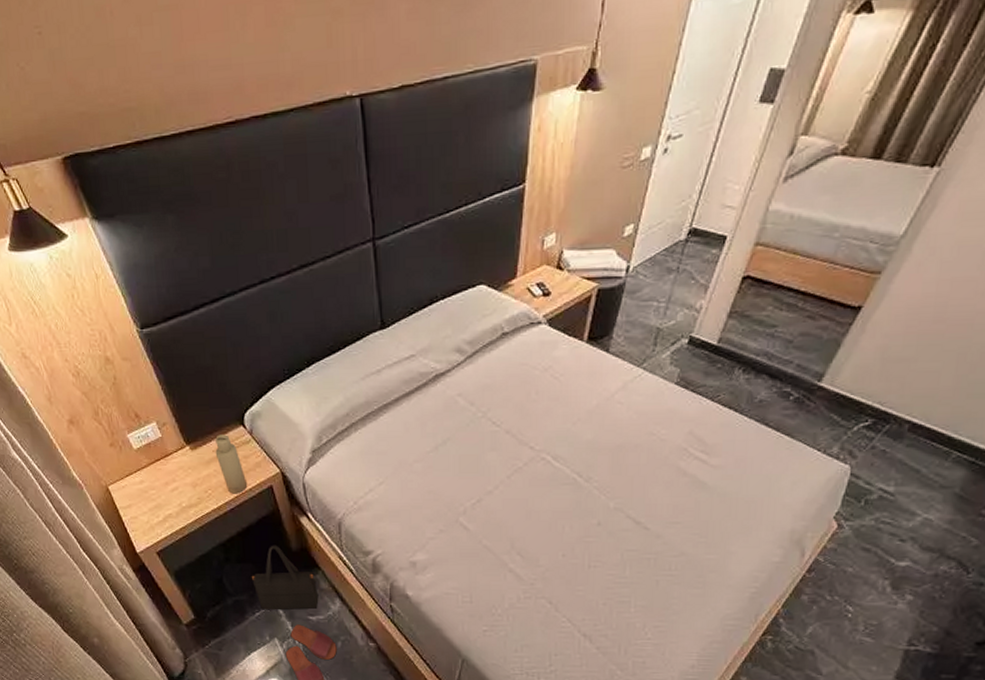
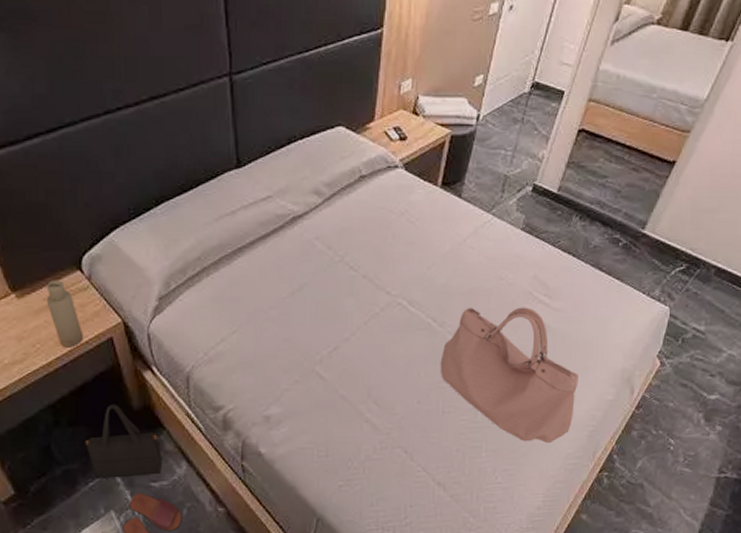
handbag: none [586,463,740,602] -> present [440,307,579,443]

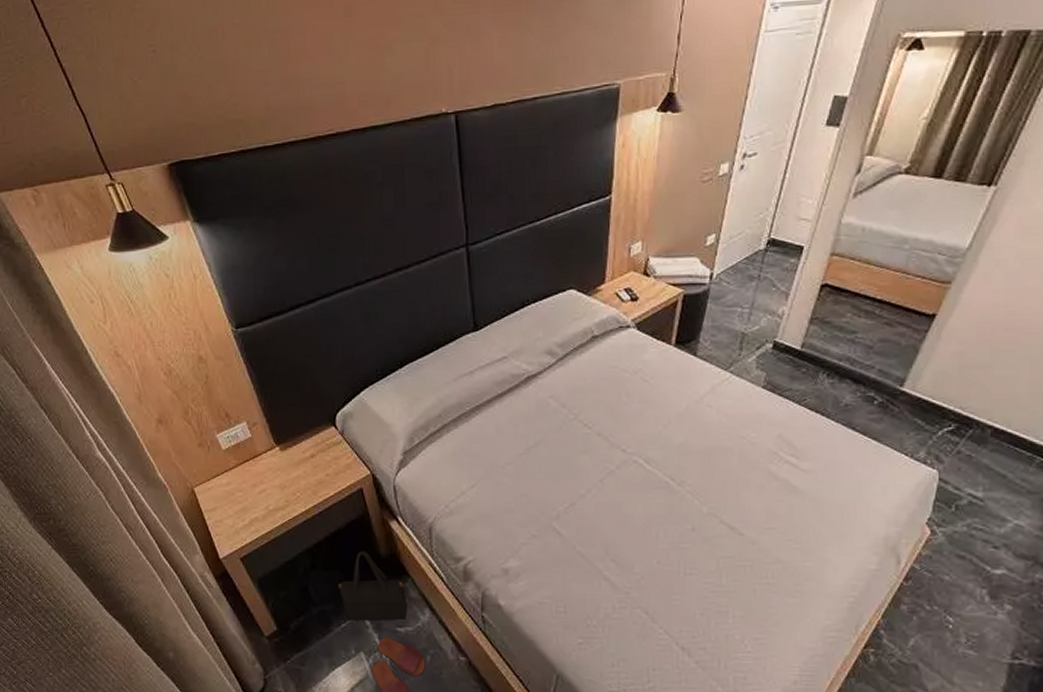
bottle: present [46,280,84,348] -> none [305,435,337,497]
handbag: present [440,307,579,443] -> none [680,466,834,612]

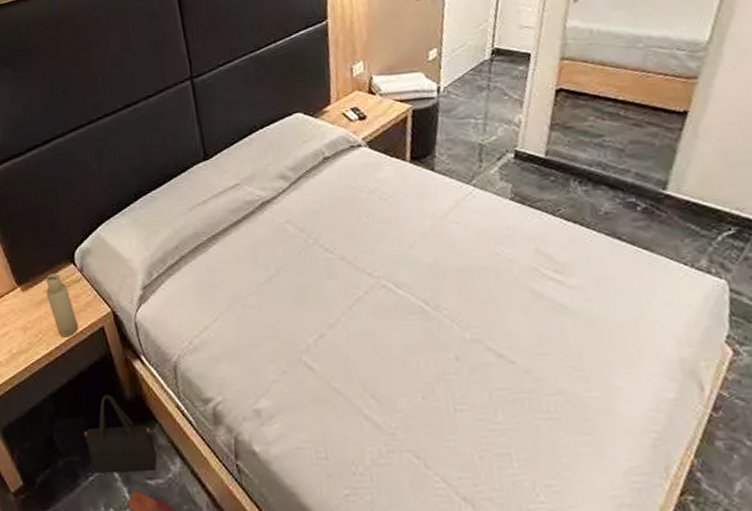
bottle: none [305,435,337,497] -> present [46,273,79,338]

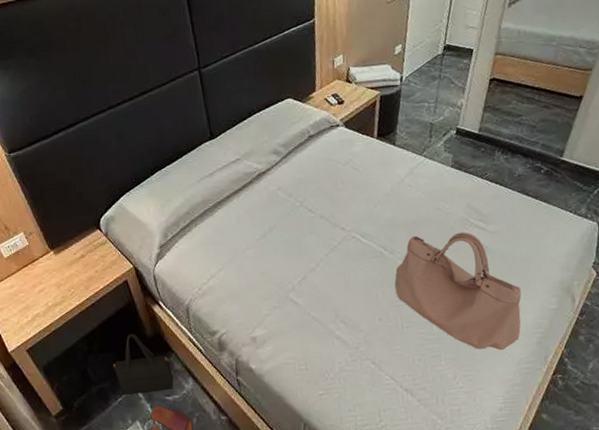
bottle: present [46,273,79,338] -> none [76,238,106,291]
handbag: none [441,285,626,452] -> present [394,232,522,350]

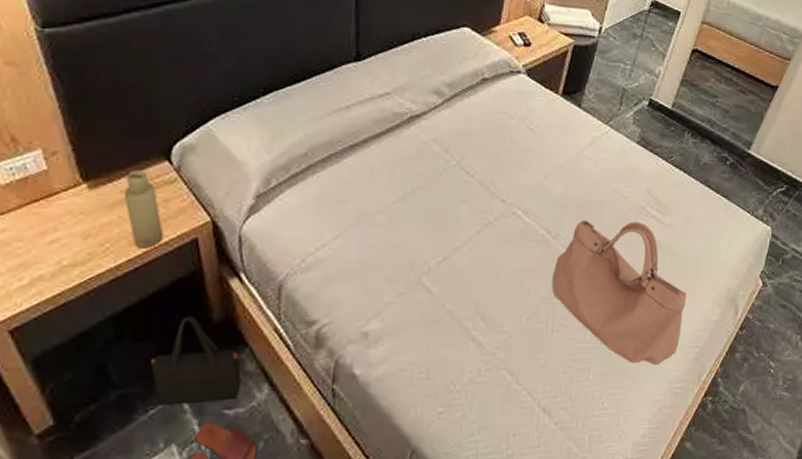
bottle: none [76,238,106,291] -> present [123,170,164,249]

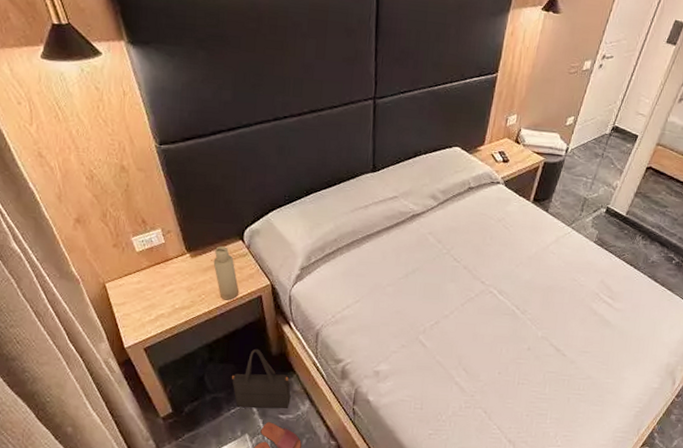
handbag: present [551,219,687,365] -> none [519,300,631,417]

